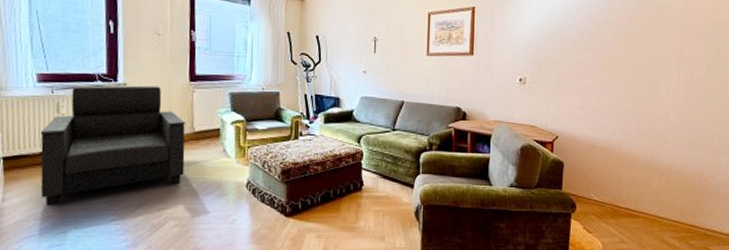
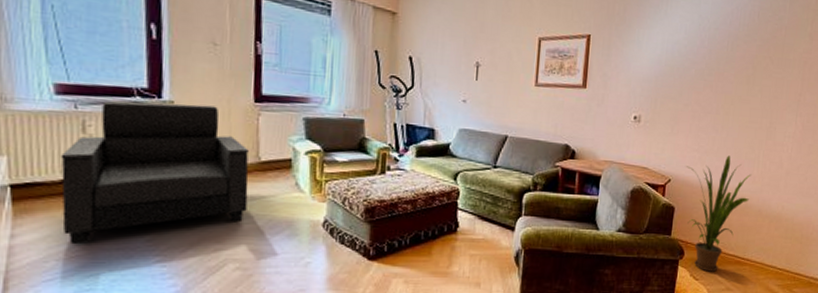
house plant: none [572,112,638,225] -> present [685,155,752,272]

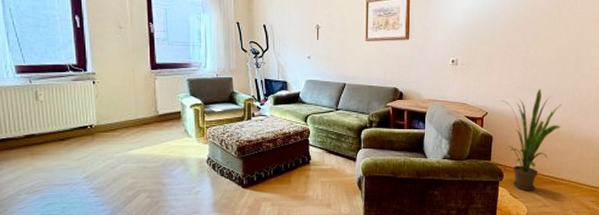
armchair: present [60,101,249,245] -> none [23,74,151,182]

